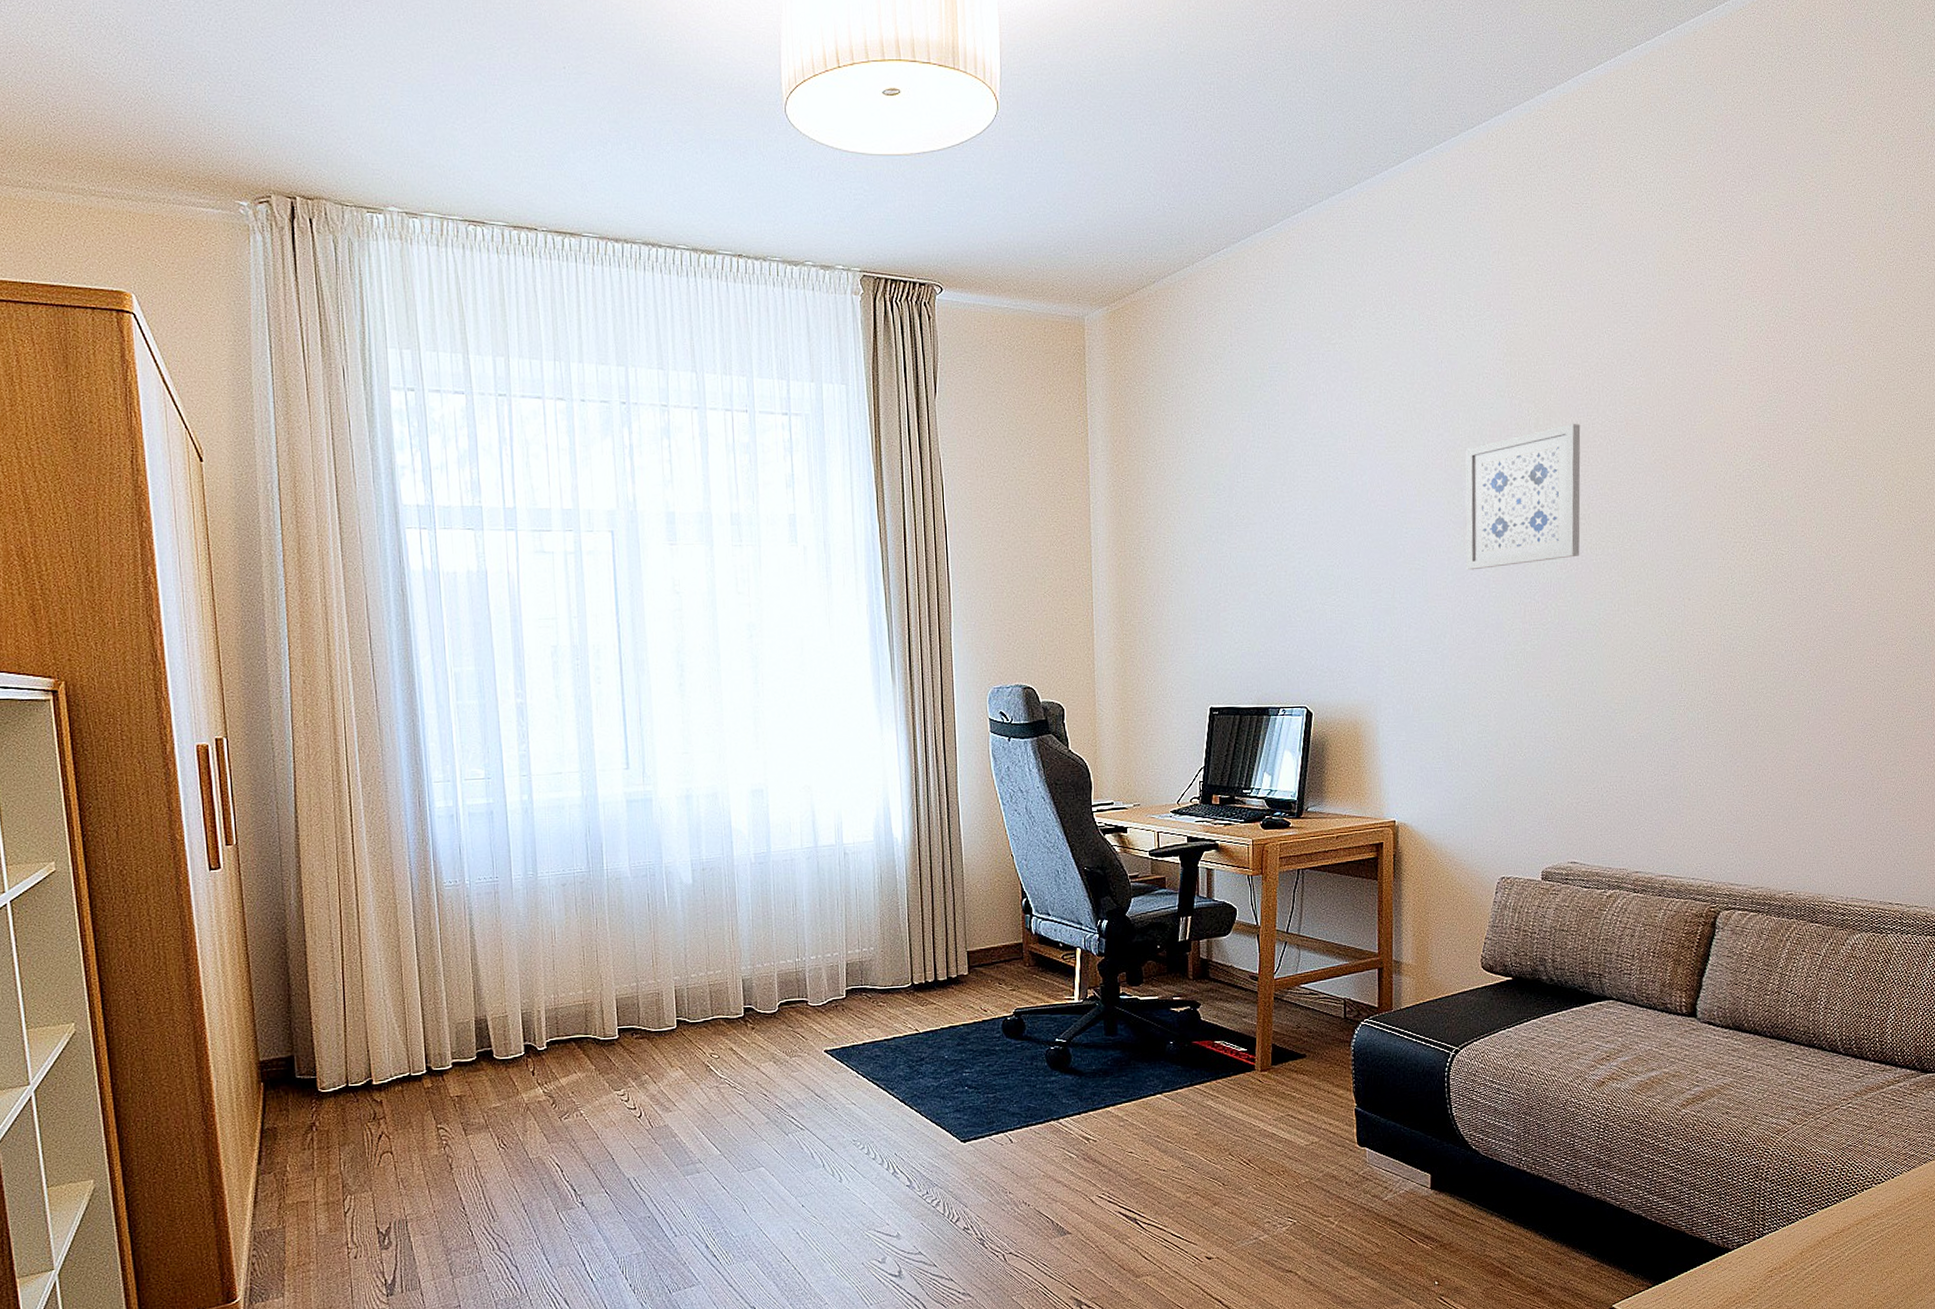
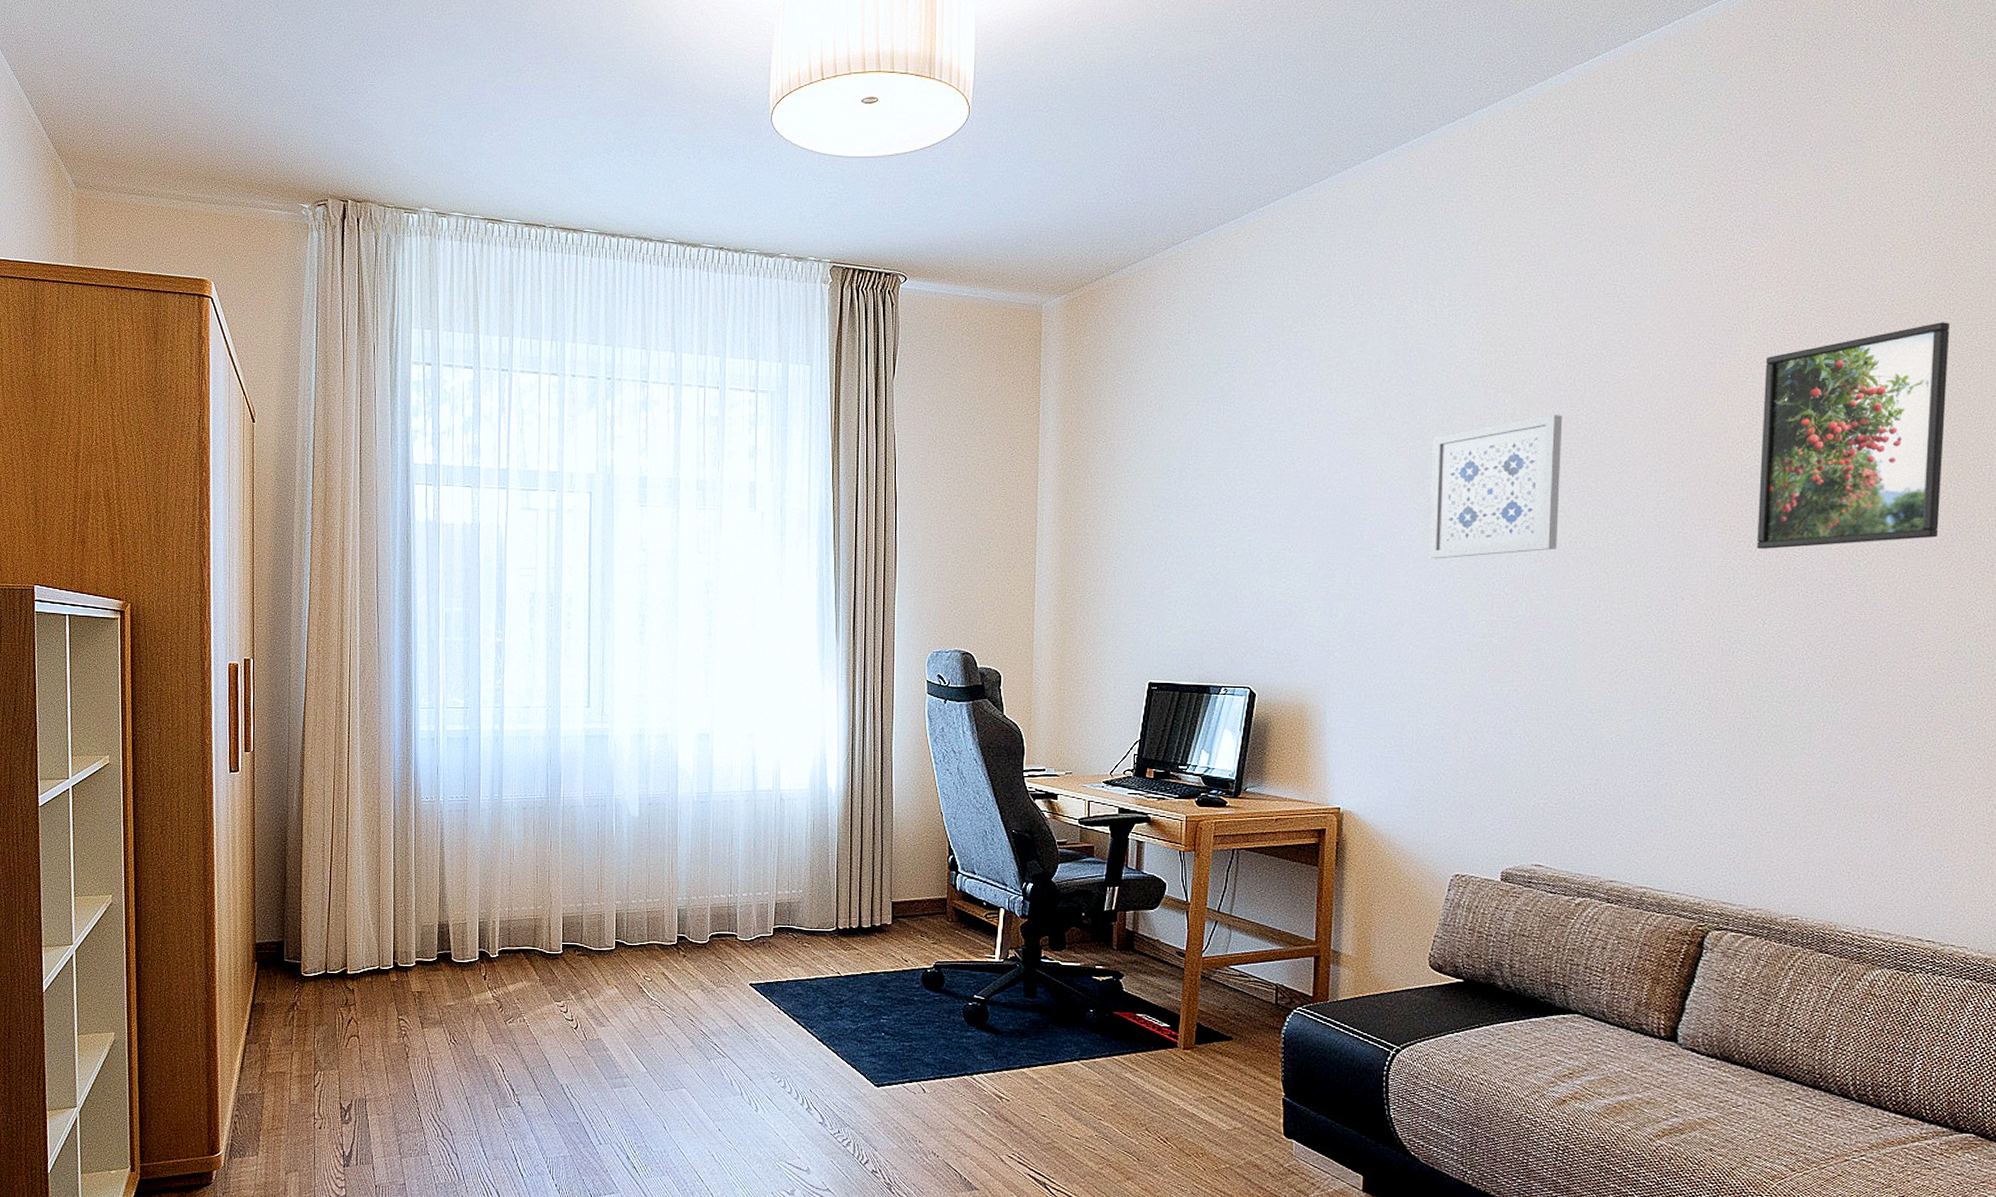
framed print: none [1750,329,1903,549] -> present [1757,322,1950,549]

